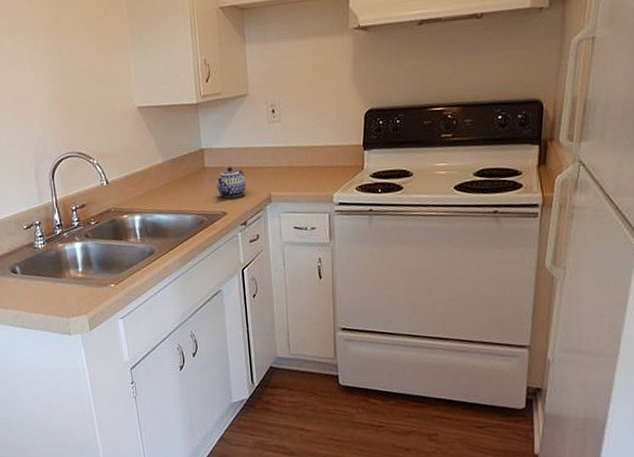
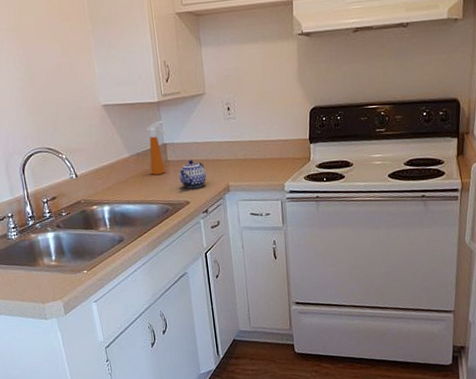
spray bottle: none [183,124,206,183] -> present [146,121,168,175]

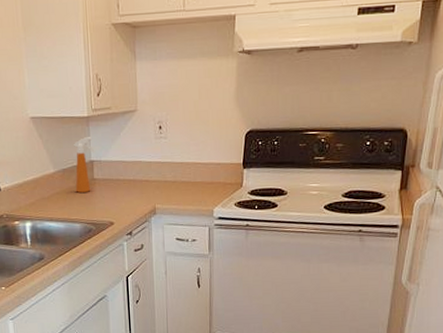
teapot: present [178,160,206,189] -> none [104,179,133,209]

